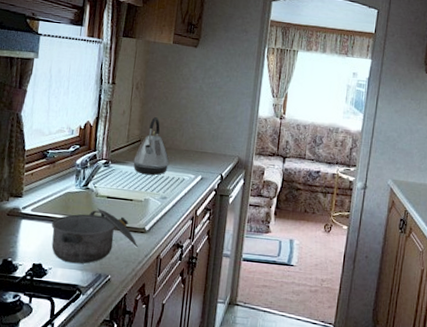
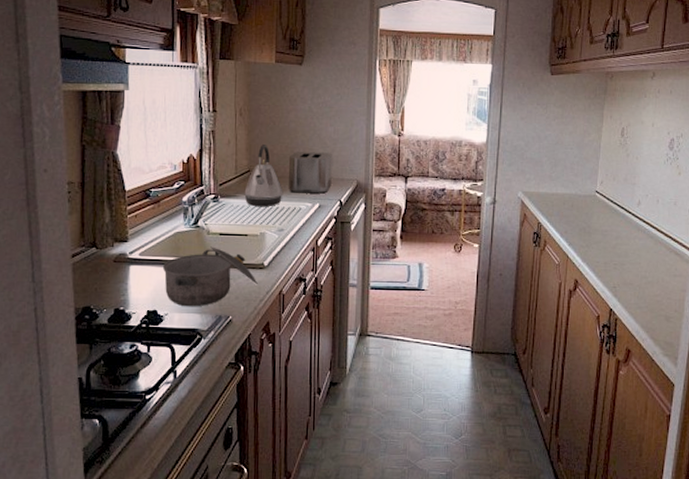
toaster: none [174,126,218,167] -> present [288,152,332,194]

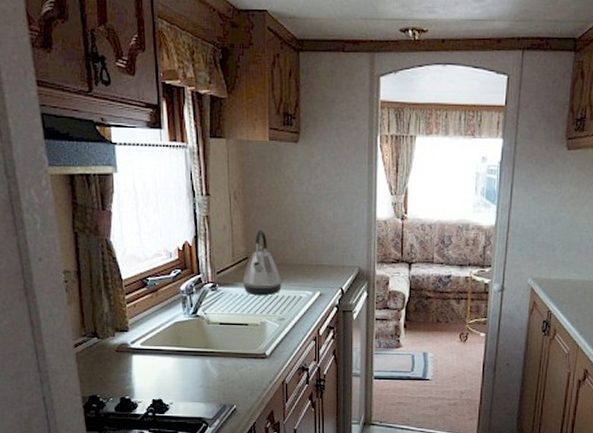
cooking pot: present [163,246,258,307] -> none [165,336,260,396]
toaster: present [288,152,332,194] -> none [287,237,332,282]

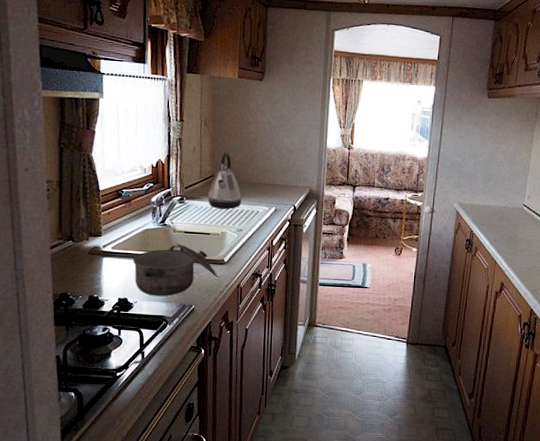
cooking pot: none [165,336,260,396] -> present [133,243,218,297]

